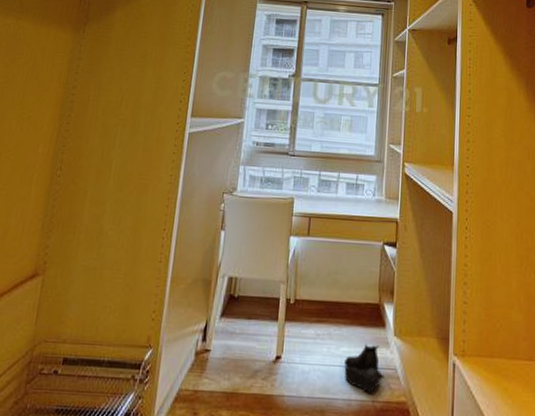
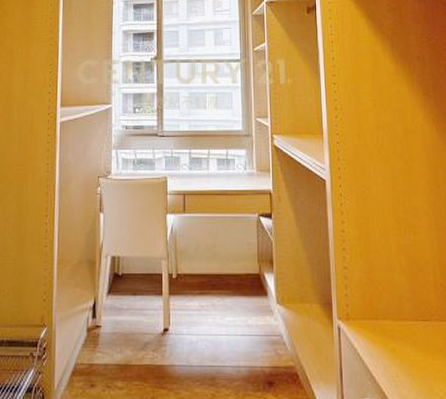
boots: present [344,343,384,393] -> none [230,312,270,359]

